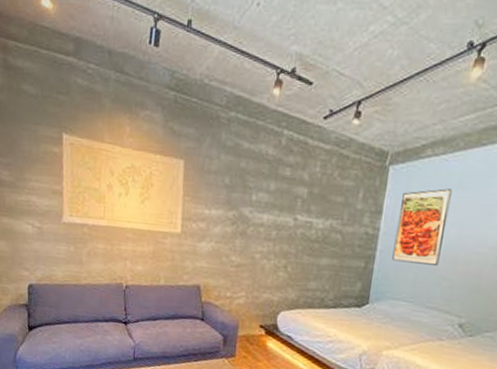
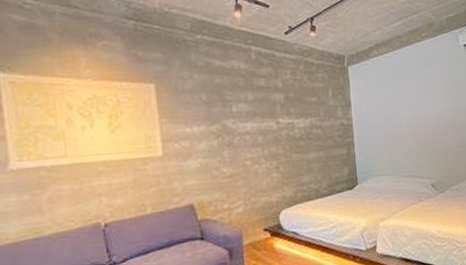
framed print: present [392,188,452,266] -> none [364,79,404,144]

